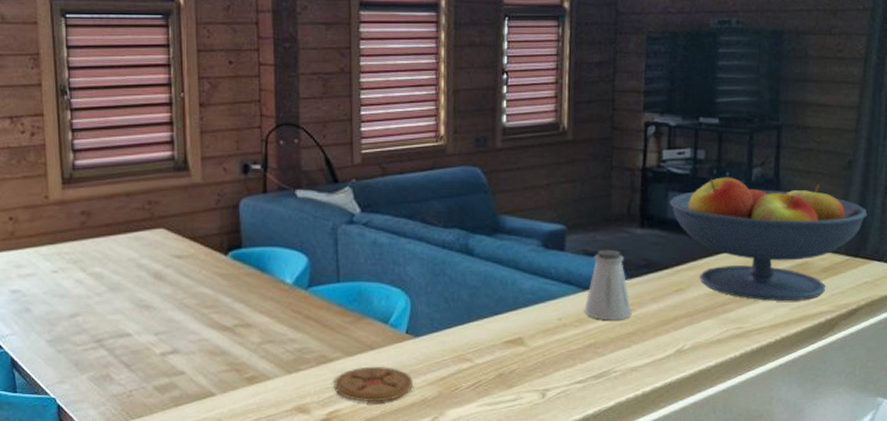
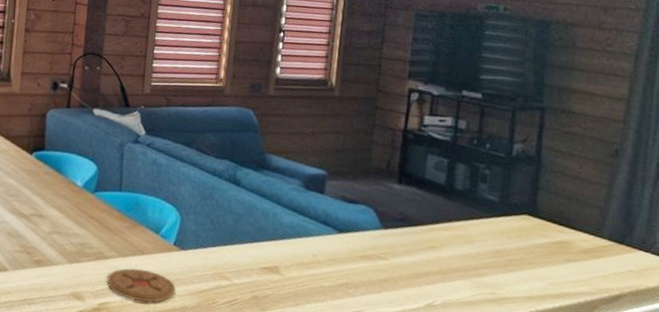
saltshaker: present [584,249,632,321] -> none [338,198,385,266]
fruit bowl: present [669,177,867,301] -> none [428,148,634,278]

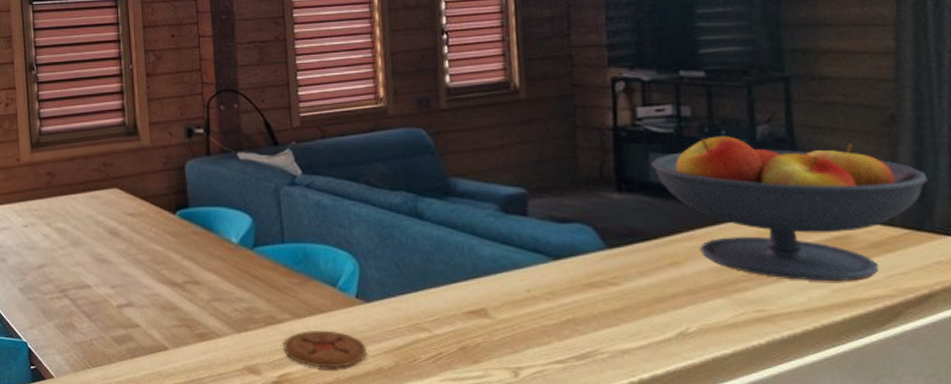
fruit bowl: none [428,148,634,278] -> present [651,136,928,281]

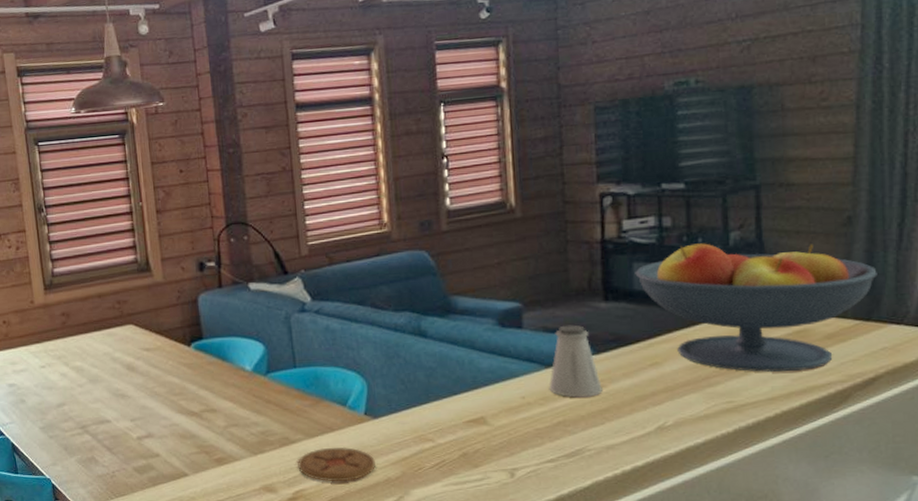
saltshaker: none [556,215,616,295] -> present [548,325,602,398]

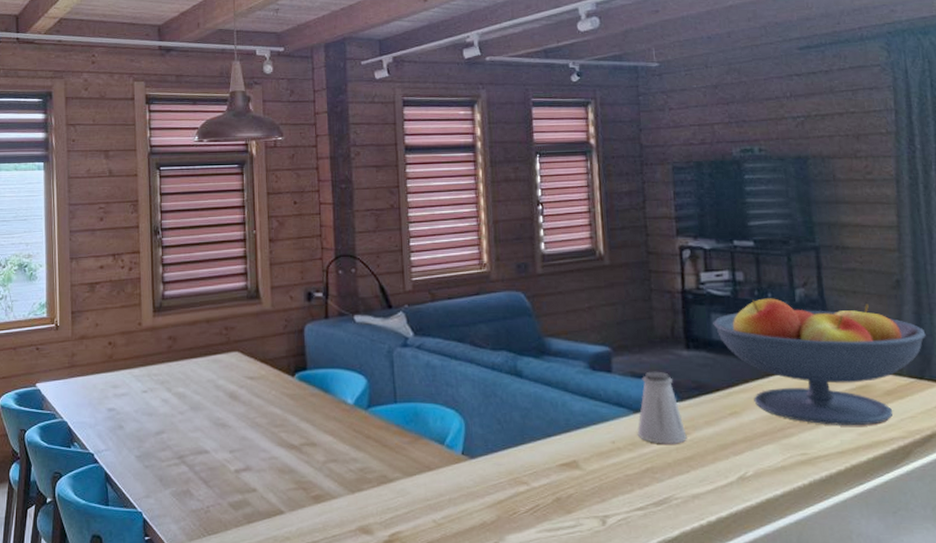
coaster: present [297,446,375,482] -> none [394,487,471,525]

